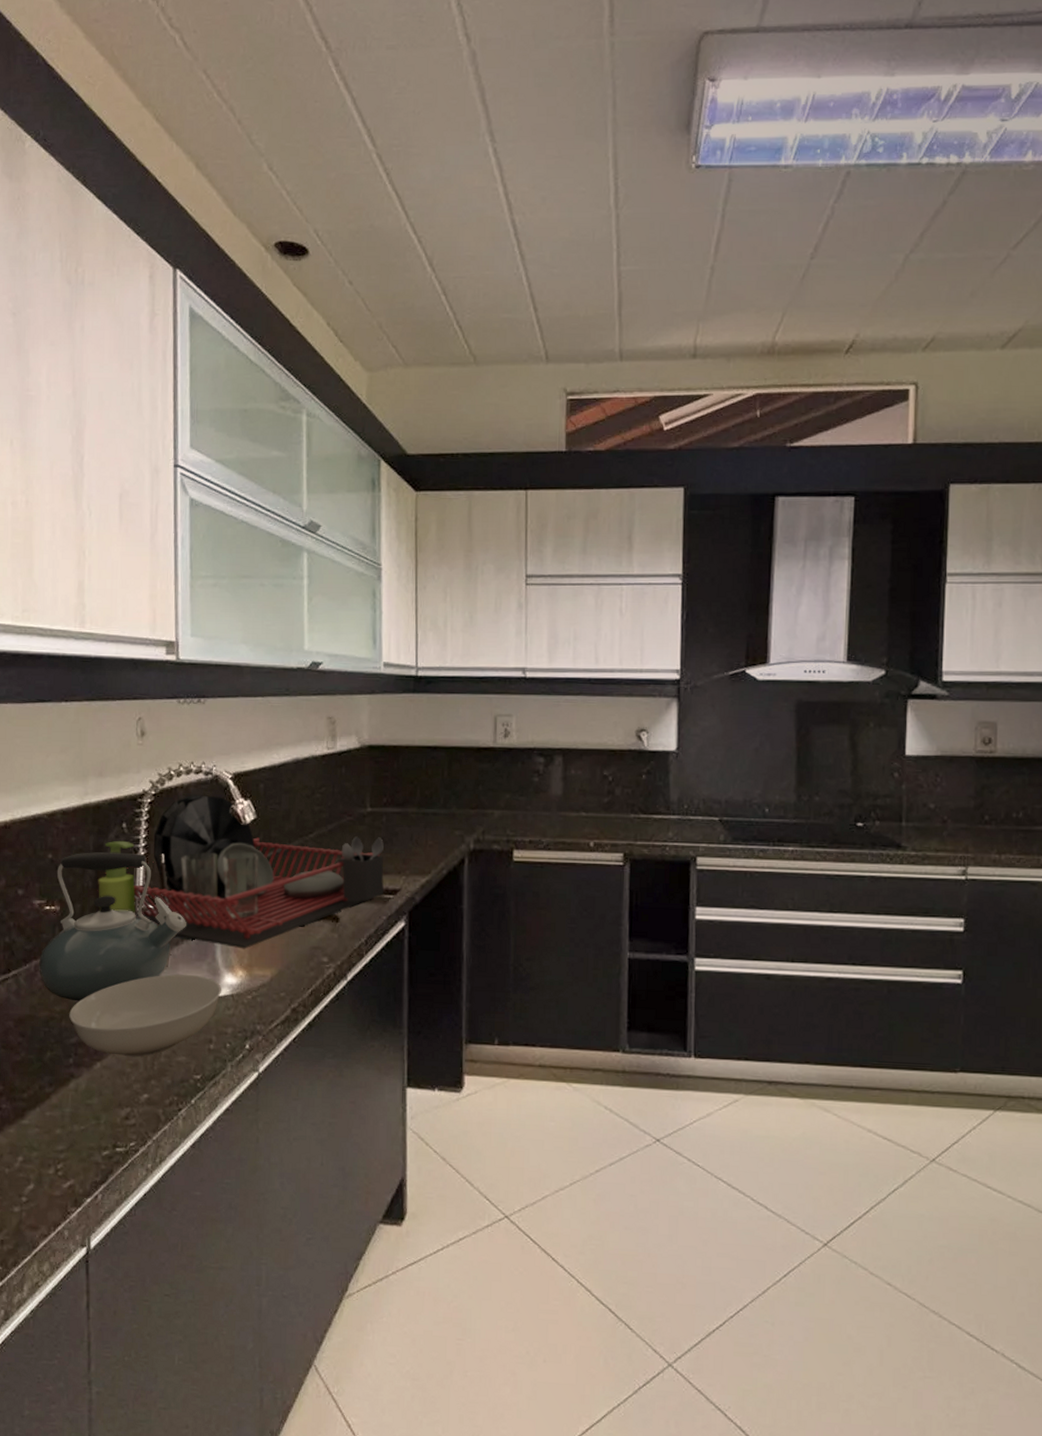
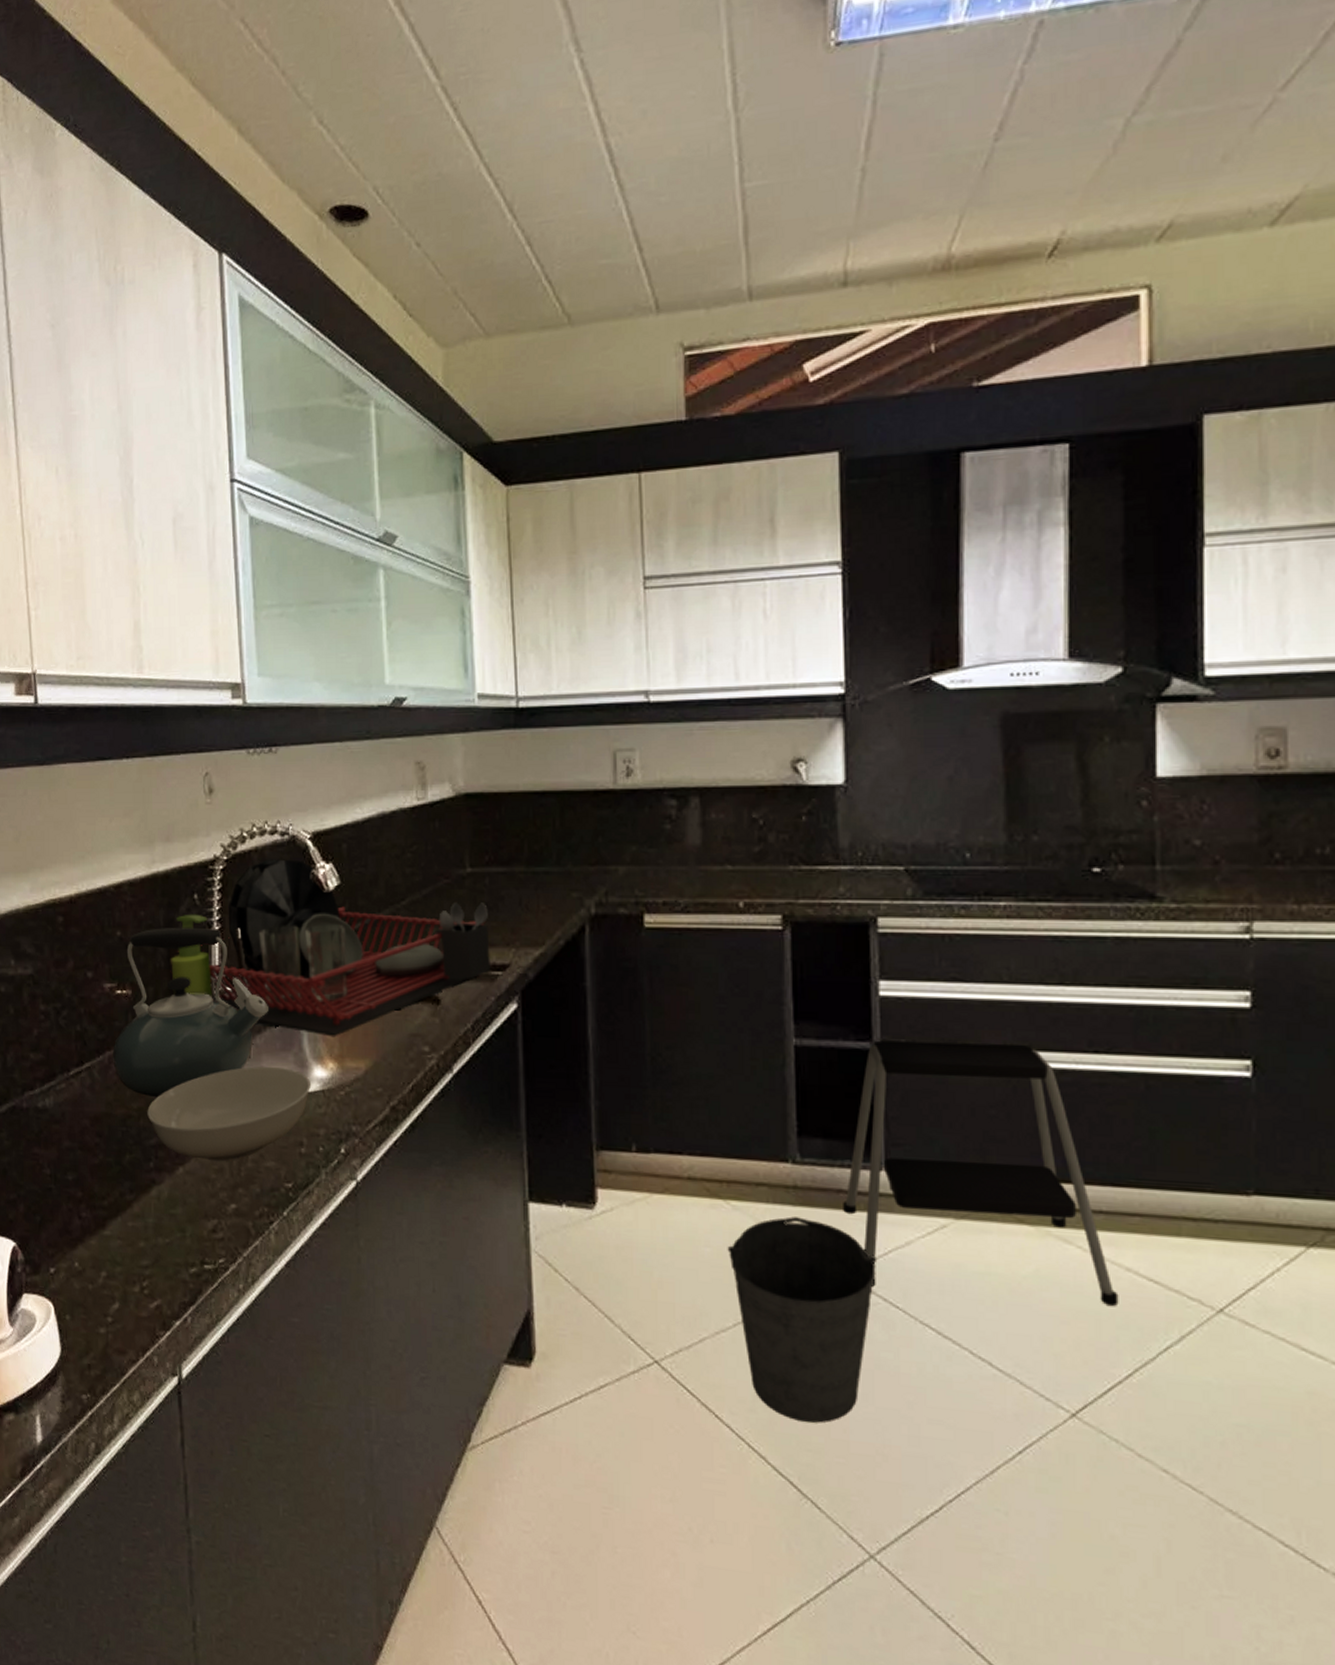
bucket: none [568,1095,685,1261] -> present [727,1216,878,1423]
step stool: none [660,954,862,1160] -> present [843,1040,1119,1307]

